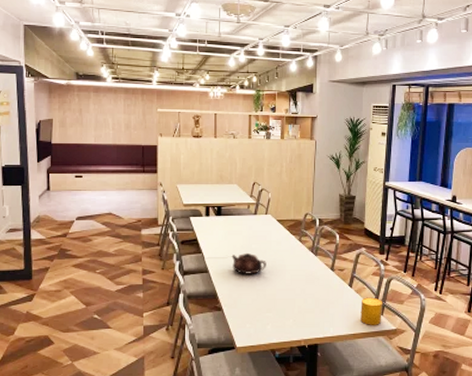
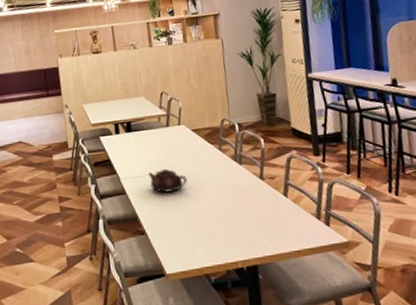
cup: present [361,297,383,325] -> none [300,206,330,239]

